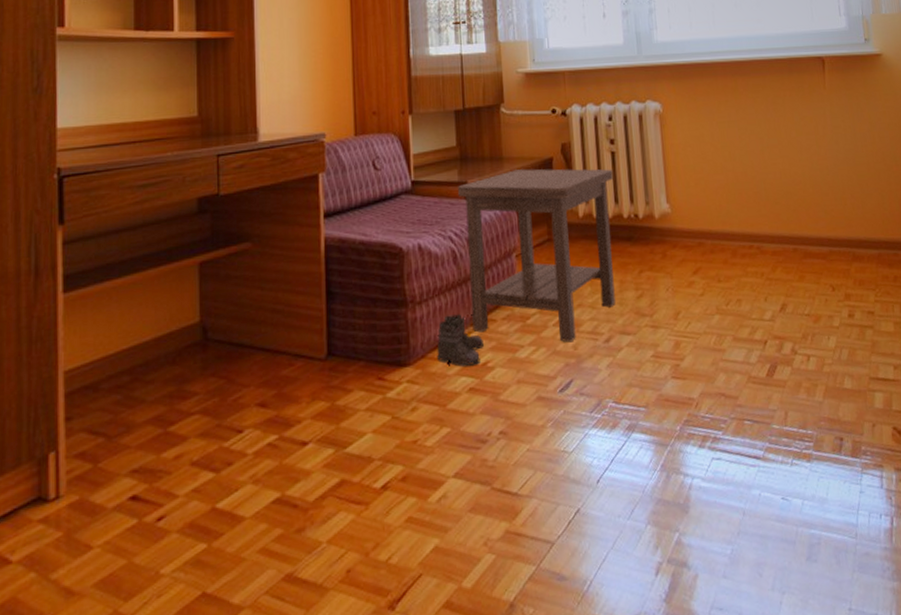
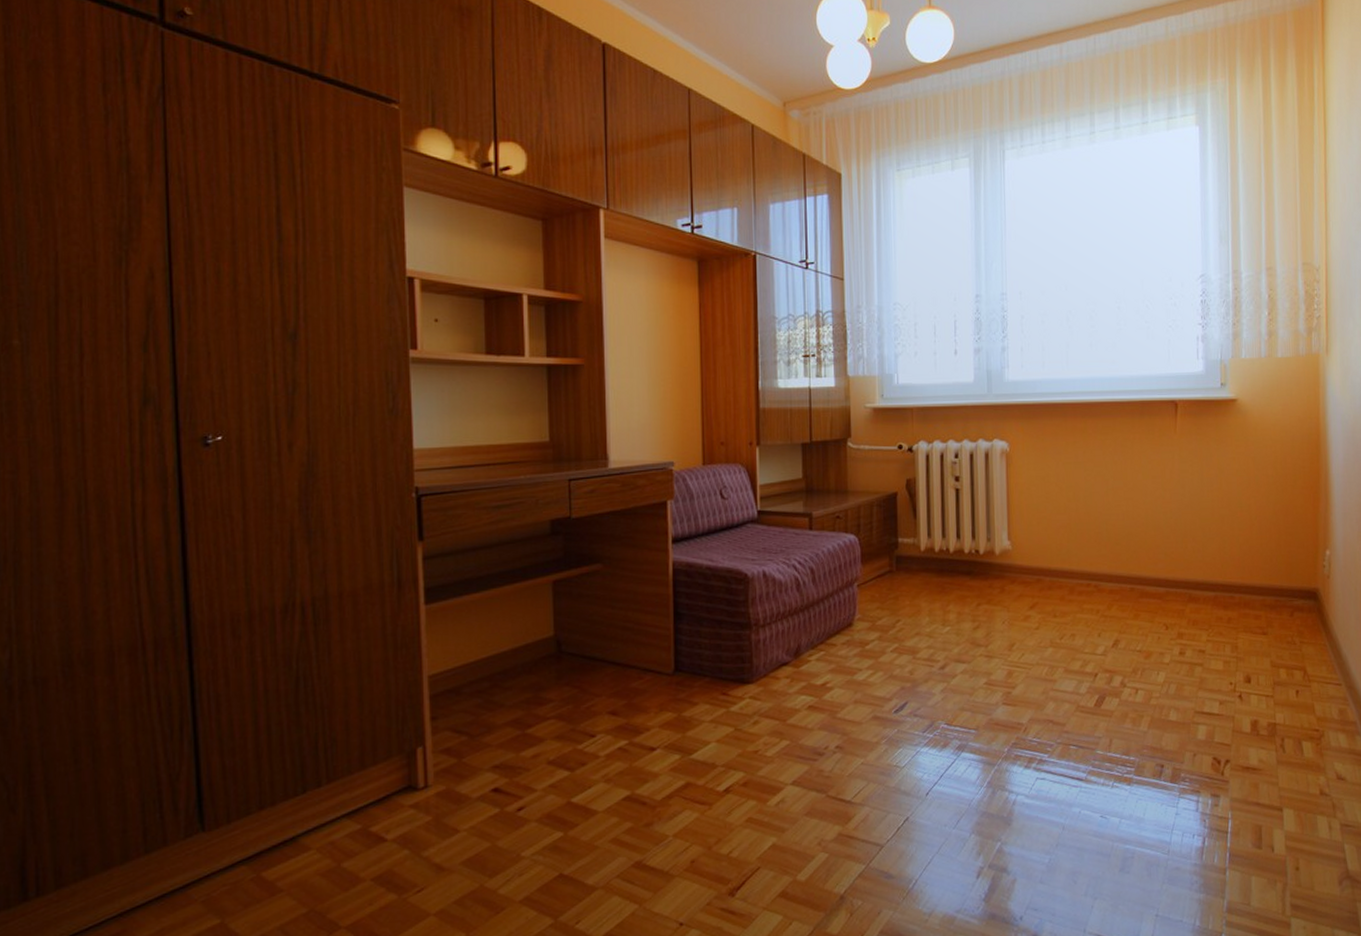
boots: present [437,314,484,366] -> none [778,638,823,686]
side table: present [458,169,616,343] -> none [803,503,957,668]

